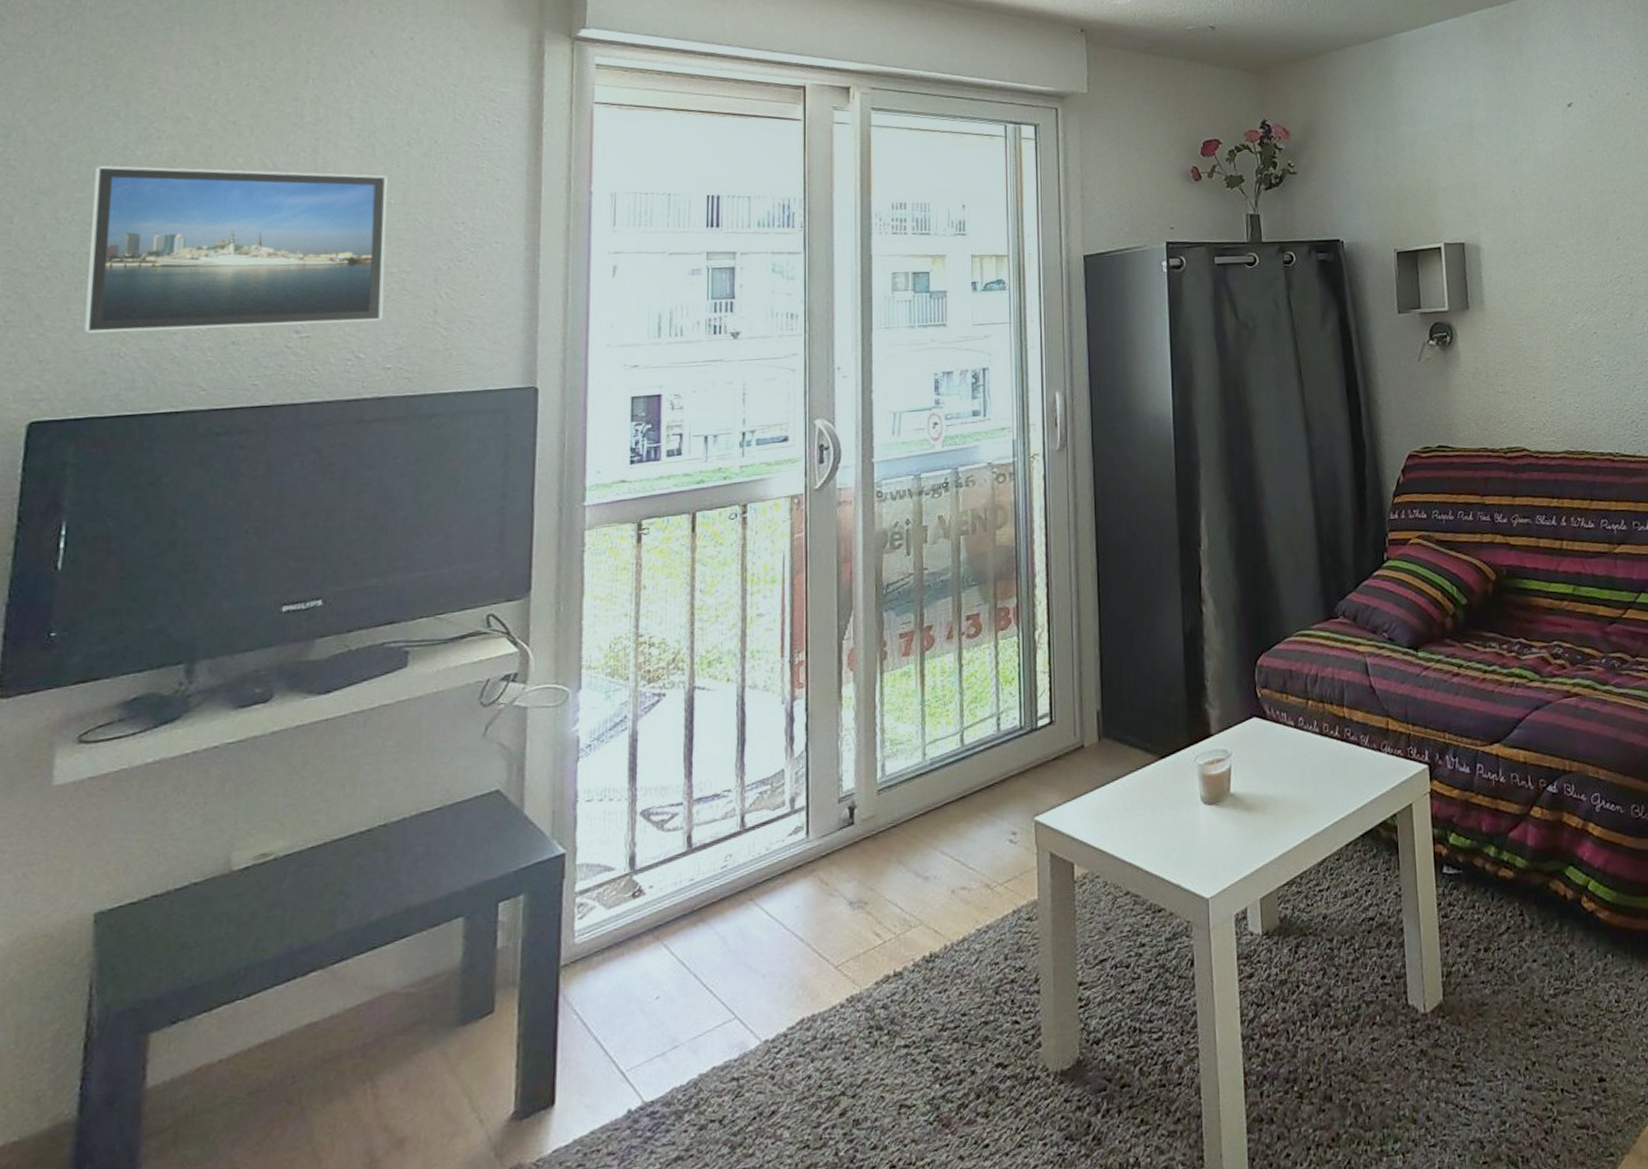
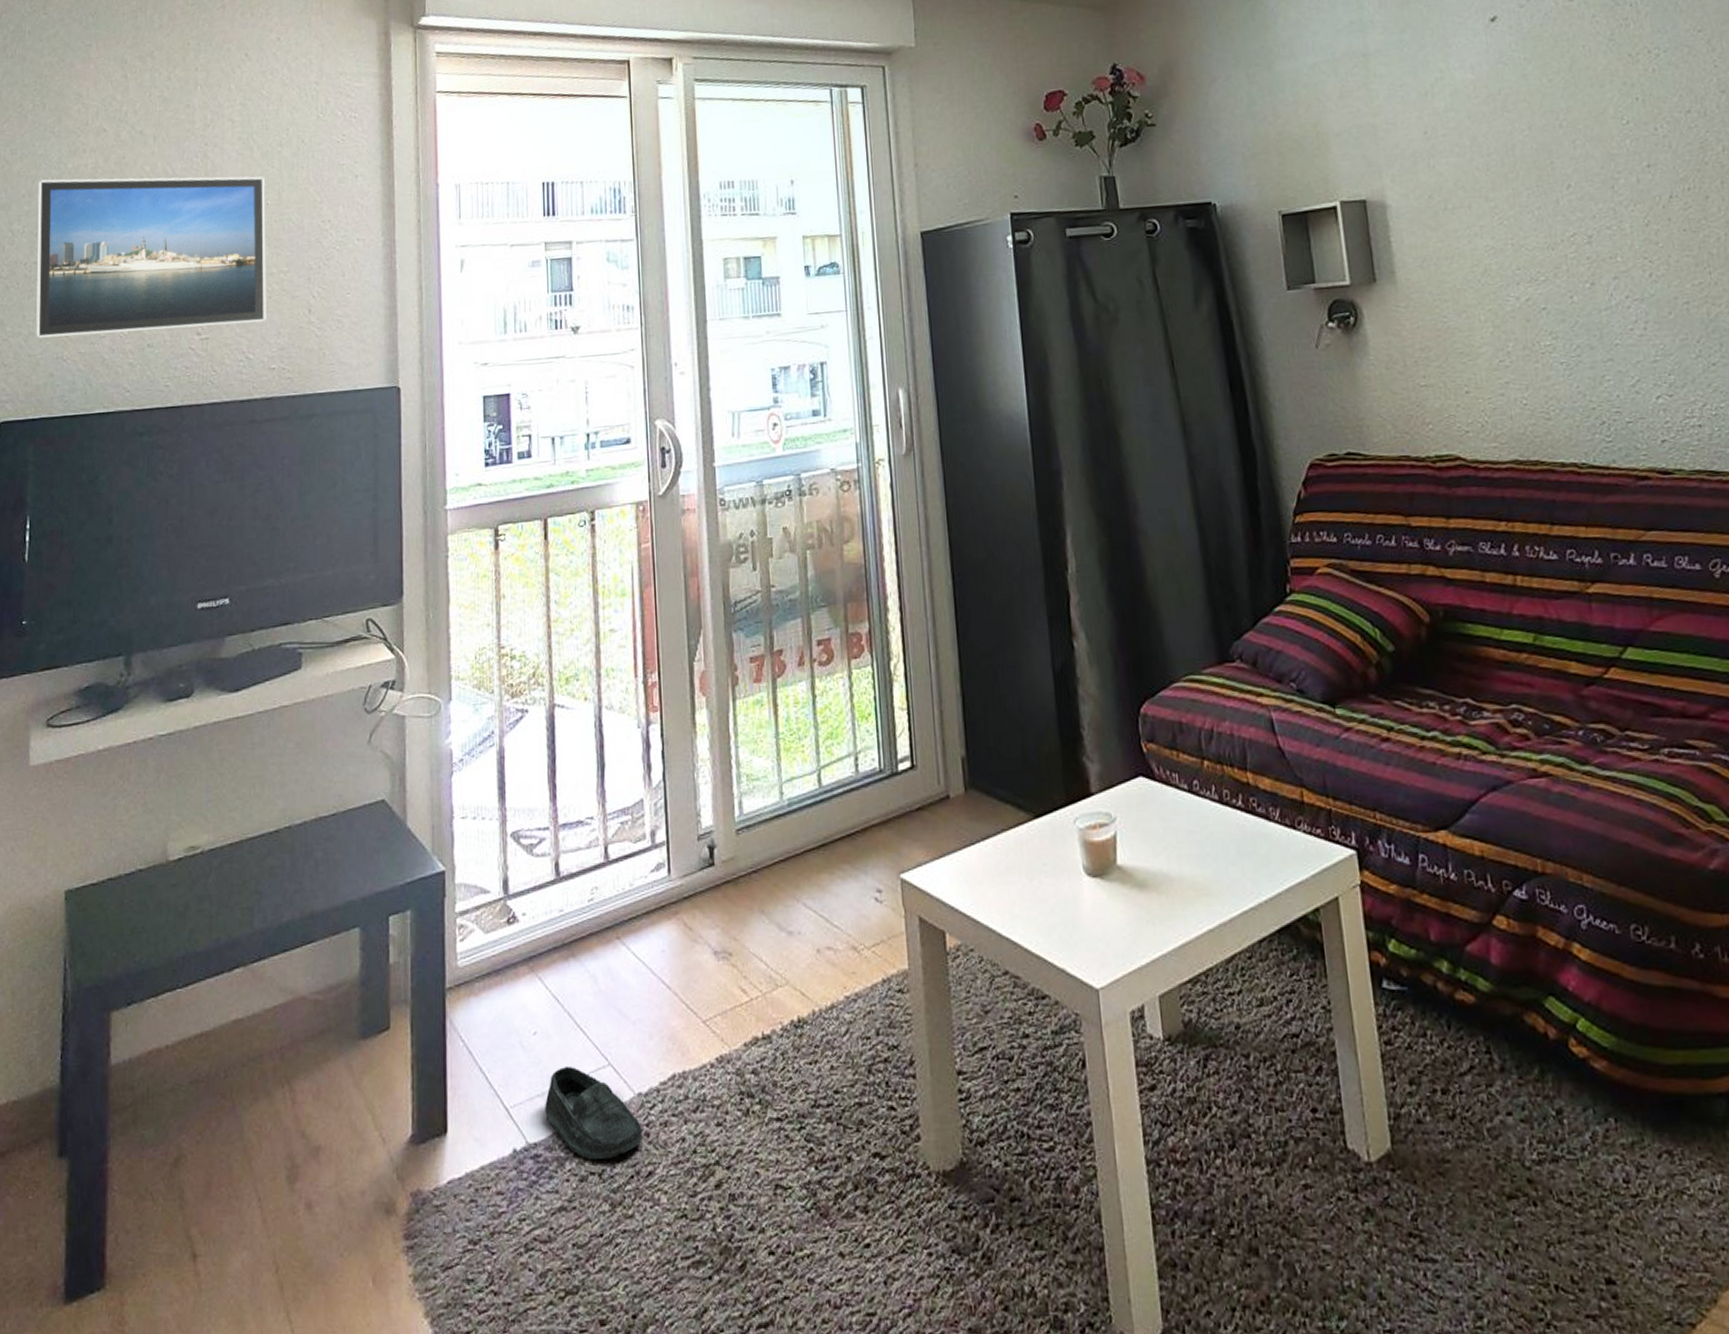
shoe: none [664,1024,768,1109] -> present [545,1065,644,1160]

